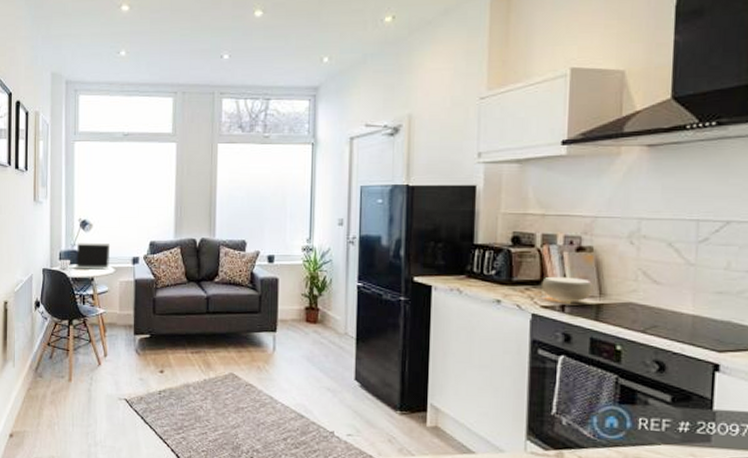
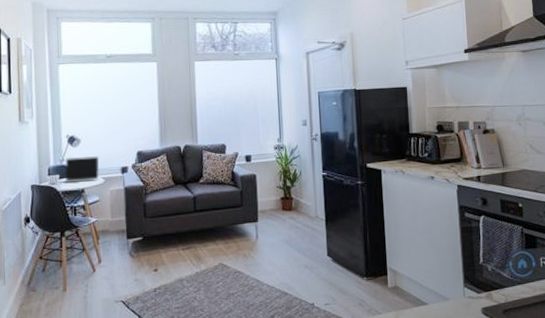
bowl: present [542,276,594,302] -> none [462,153,498,174]

